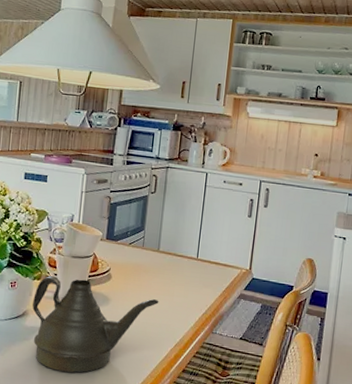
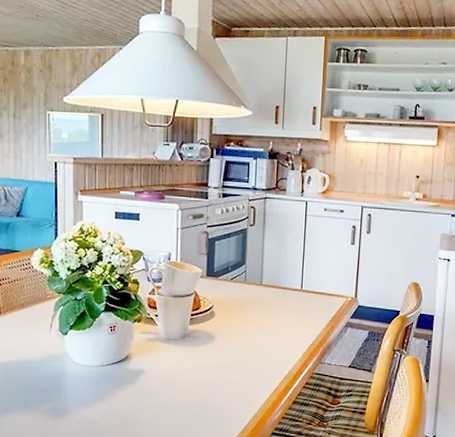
teapot: present [32,276,159,373] -> none [135,317,265,412]

